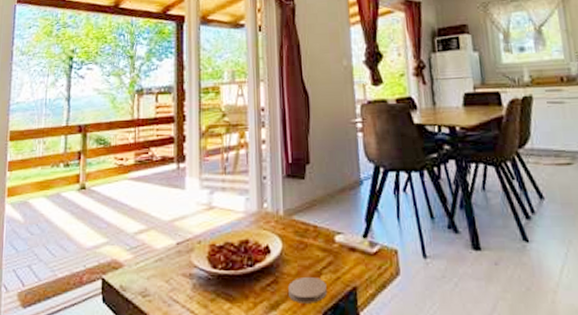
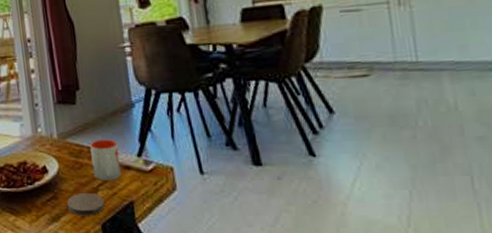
mug: none [316,218,346,264] -> present [90,139,122,181]

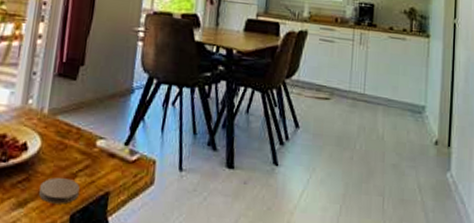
mug: present [90,139,122,181] -> none [76,121,108,168]

